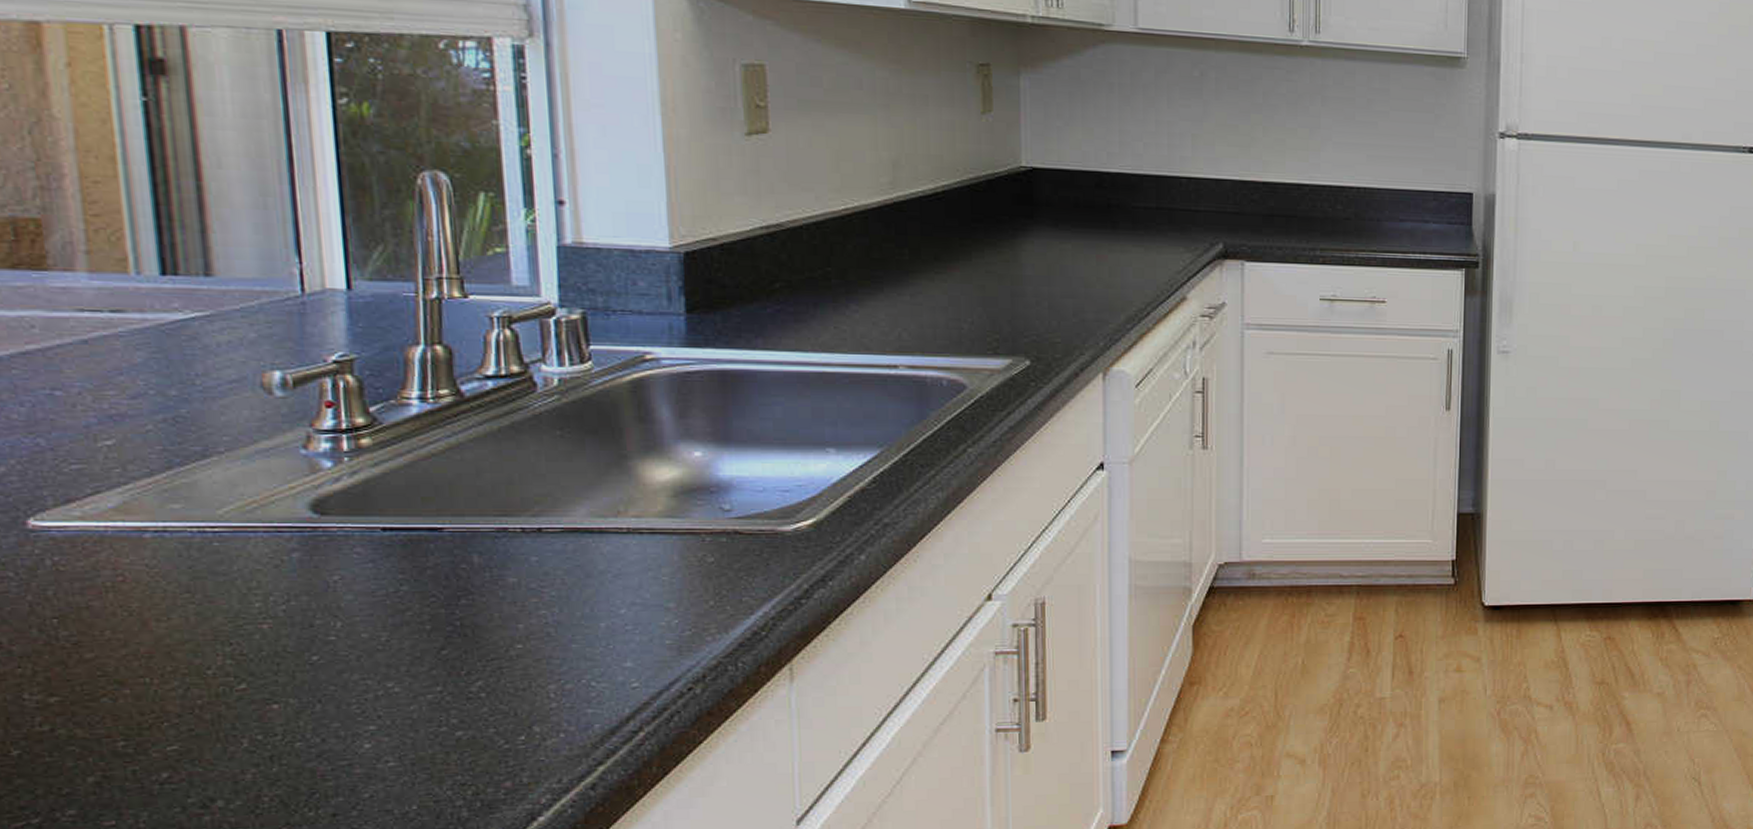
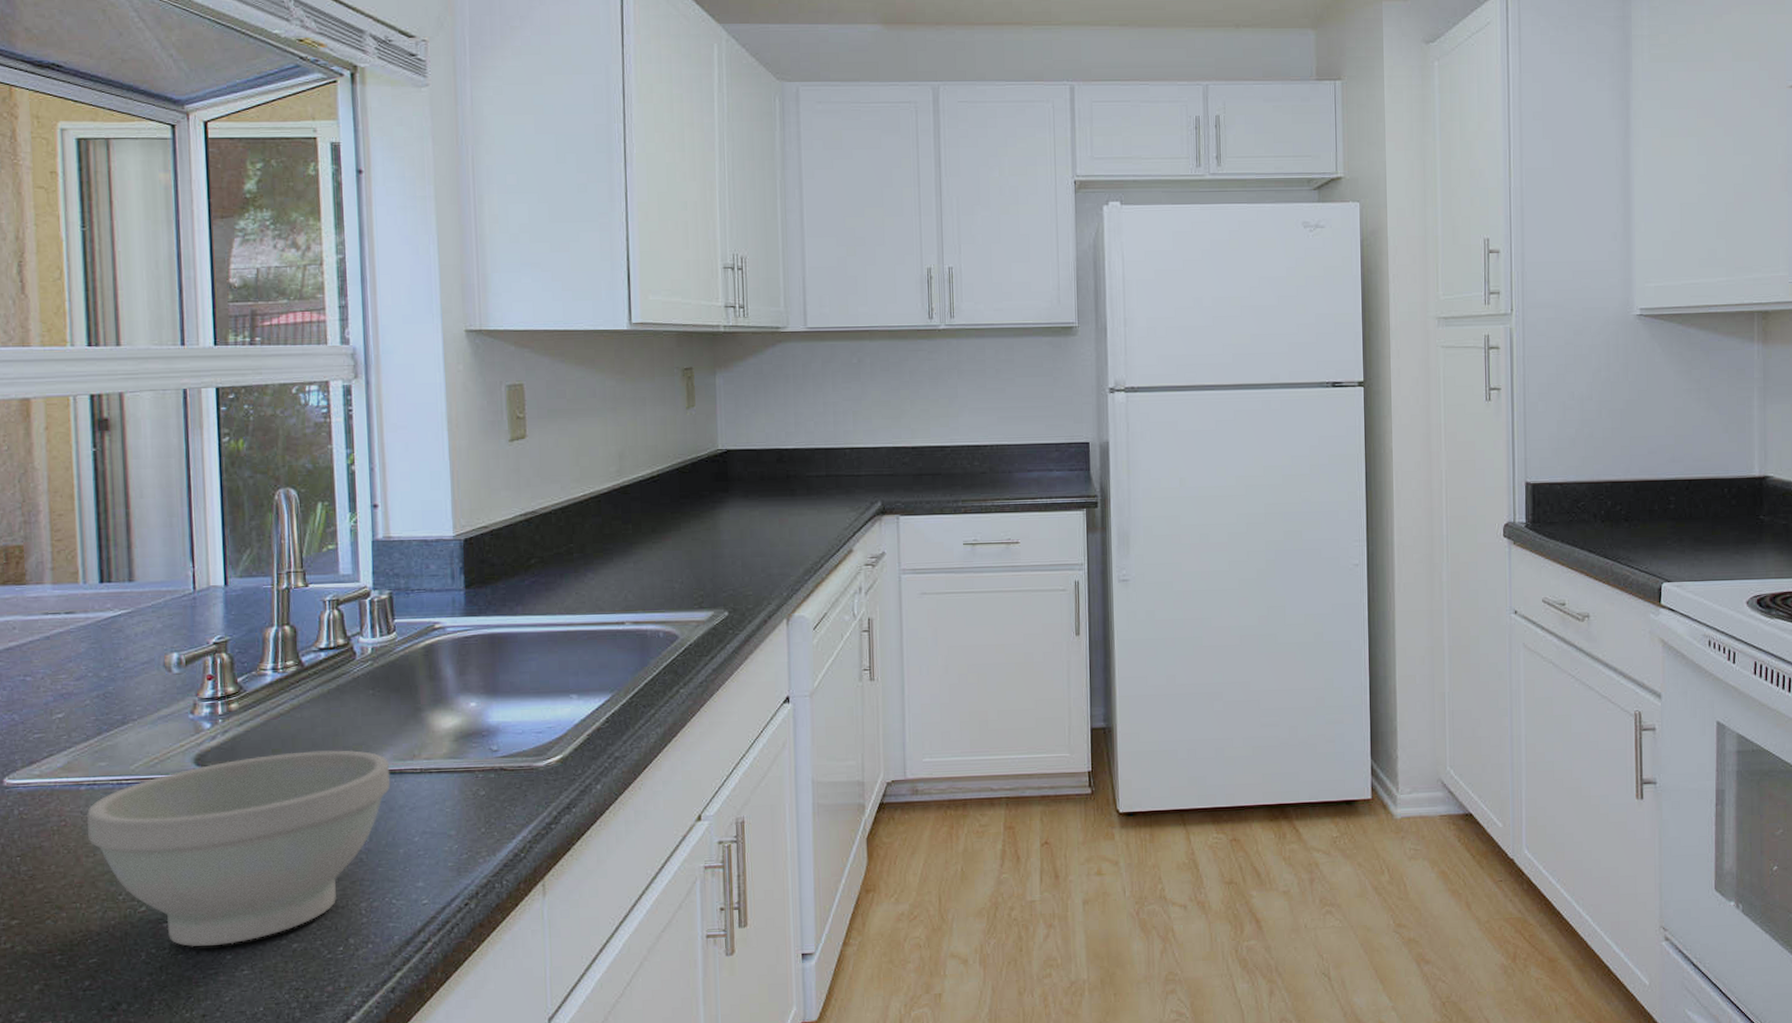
bowl: none [155,501,587,734] -> present [87,749,391,948]

